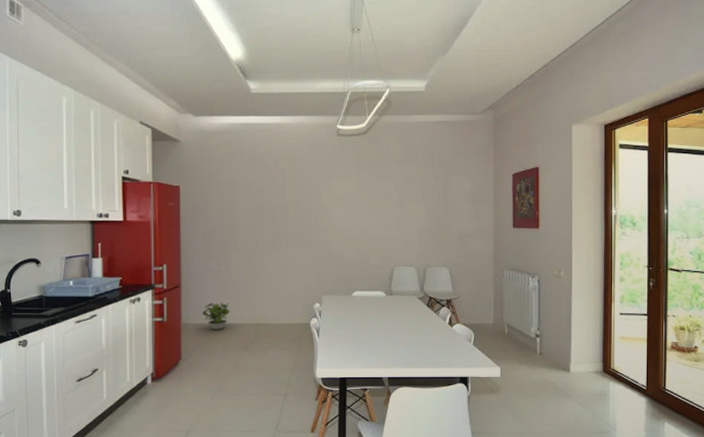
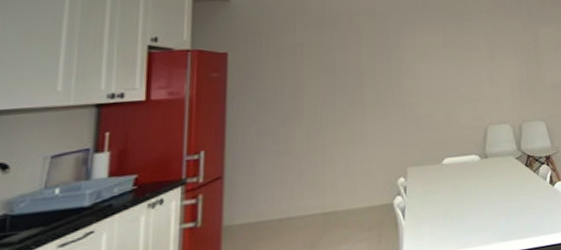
potted plant: present [202,302,230,331] -> none [253,191,290,229]

